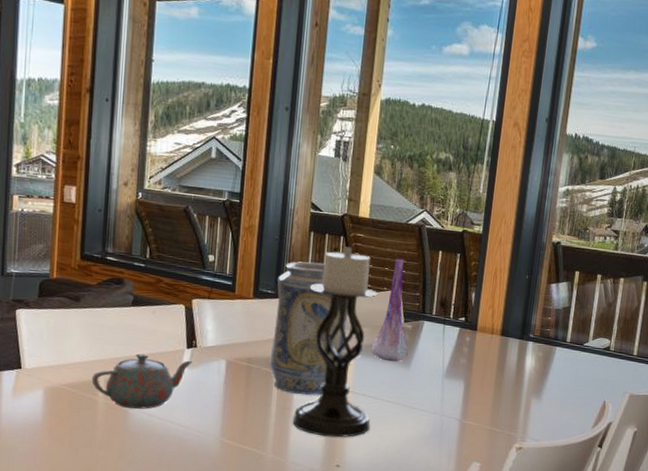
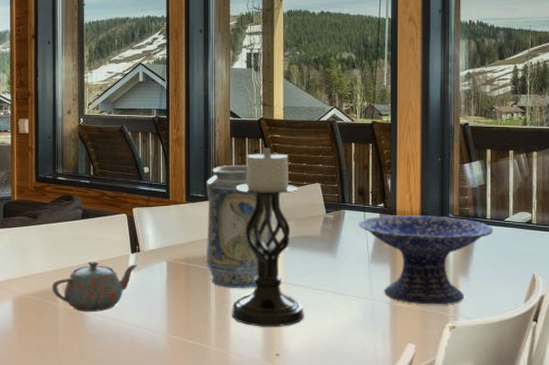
vase: present [371,257,408,362] -> none [297,152,333,251]
decorative bowl: none [437,330,572,426] -> present [359,215,494,305]

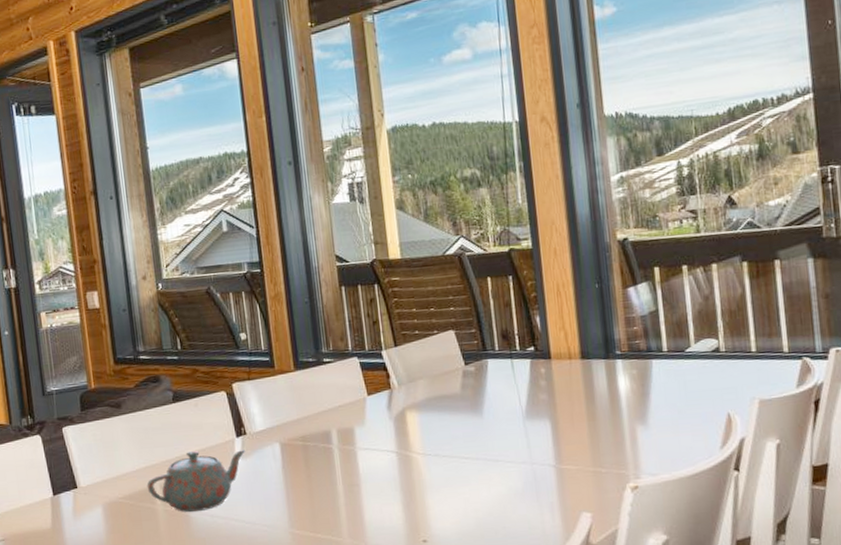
decorative vase: present [205,164,275,288] -> none [316,317,409,467]
candle holder: present [231,148,304,327] -> none [353,294,452,510]
decorative bowl: present [359,215,494,305] -> none [506,354,673,464]

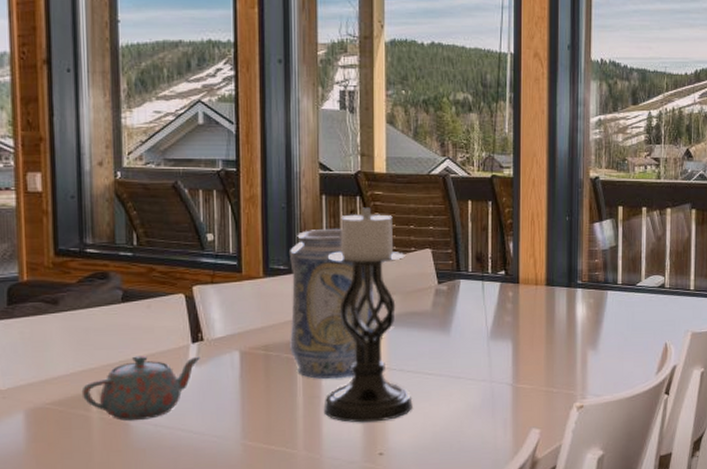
decorative vase: none [316,317,409,467] -> present [290,228,377,379]
candle holder: none [353,294,452,510] -> present [323,207,413,423]

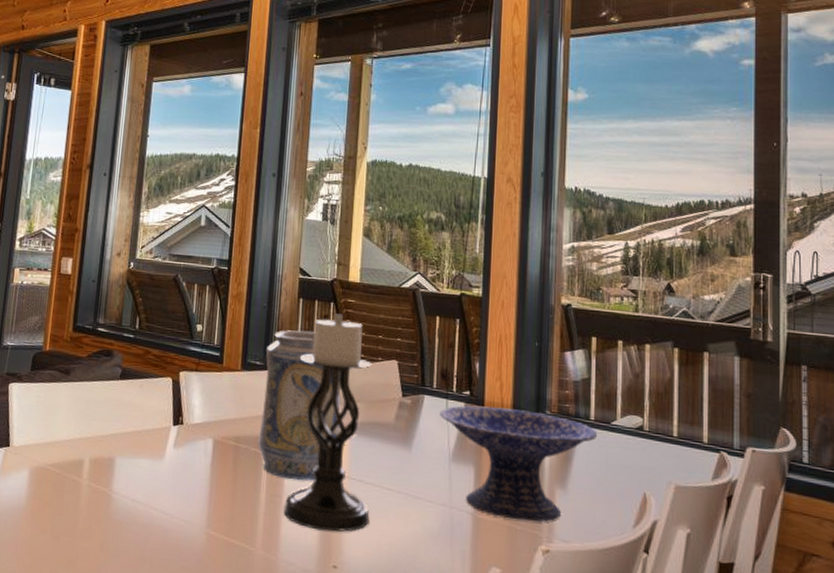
teapot: present [81,356,200,422] -> none [76,431,179,494]
decorative bowl: none [476,283,625,384] -> present [440,405,598,522]

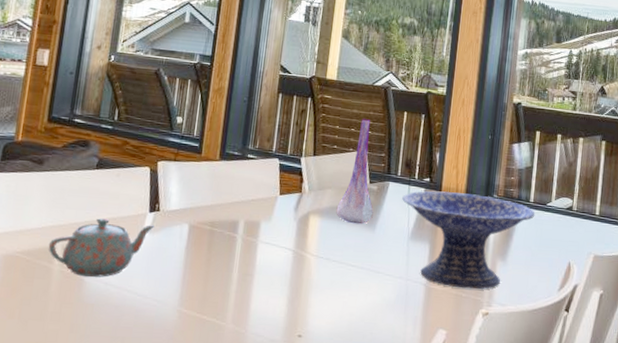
teapot: none [76,431,179,494] -> present [48,218,154,278]
decorative vase: present [258,330,341,481] -> none [233,123,314,260]
candle holder: present [283,313,372,532] -> none [254,108,344,305]
vase: none [367,324,408,443] -> present [336,118,374,224]

